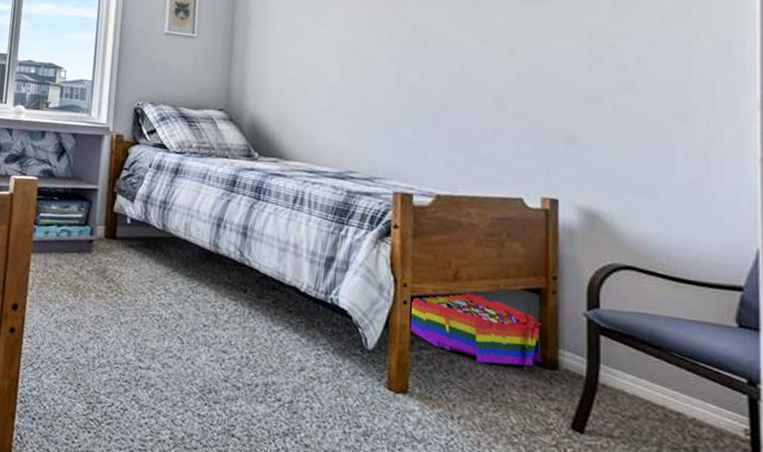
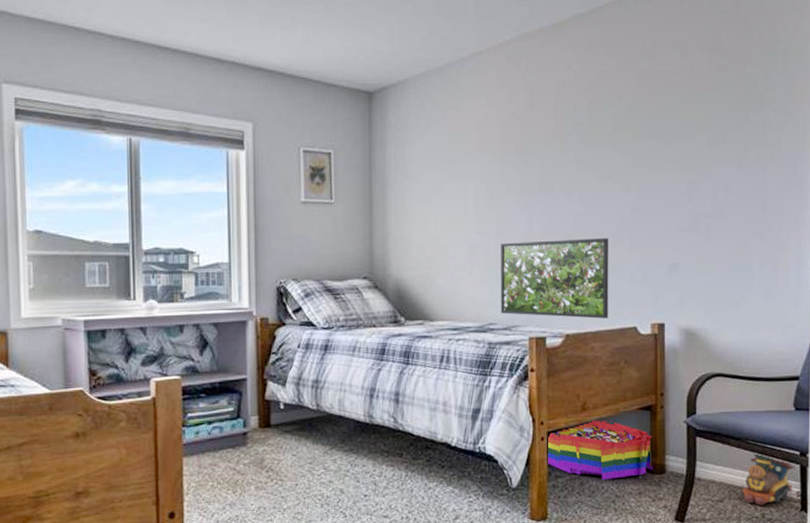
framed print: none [362,93,491,185] -> present [500,238,609,319]
toy train: none [664,369,741,438] -> present [742,453,795,506]

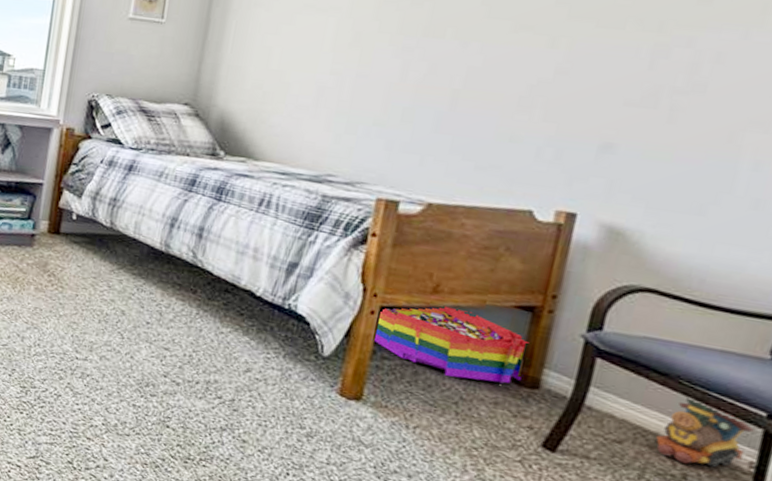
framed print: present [500,238,609,319] -> none [344,88,513,194]

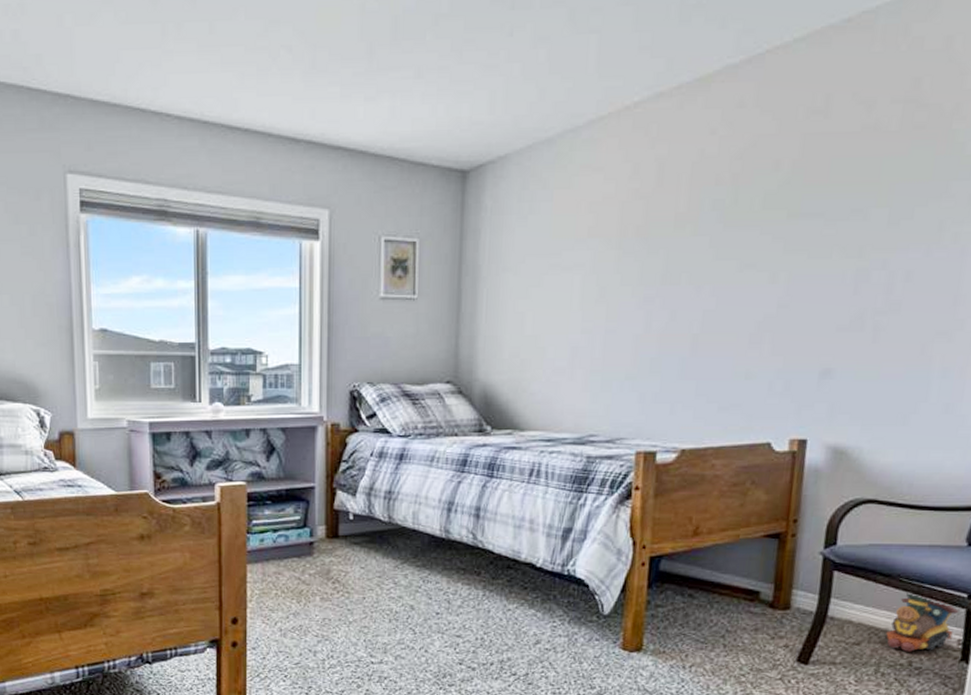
storage bin: present [371,306,530,385] -> none [645,546,779,612]

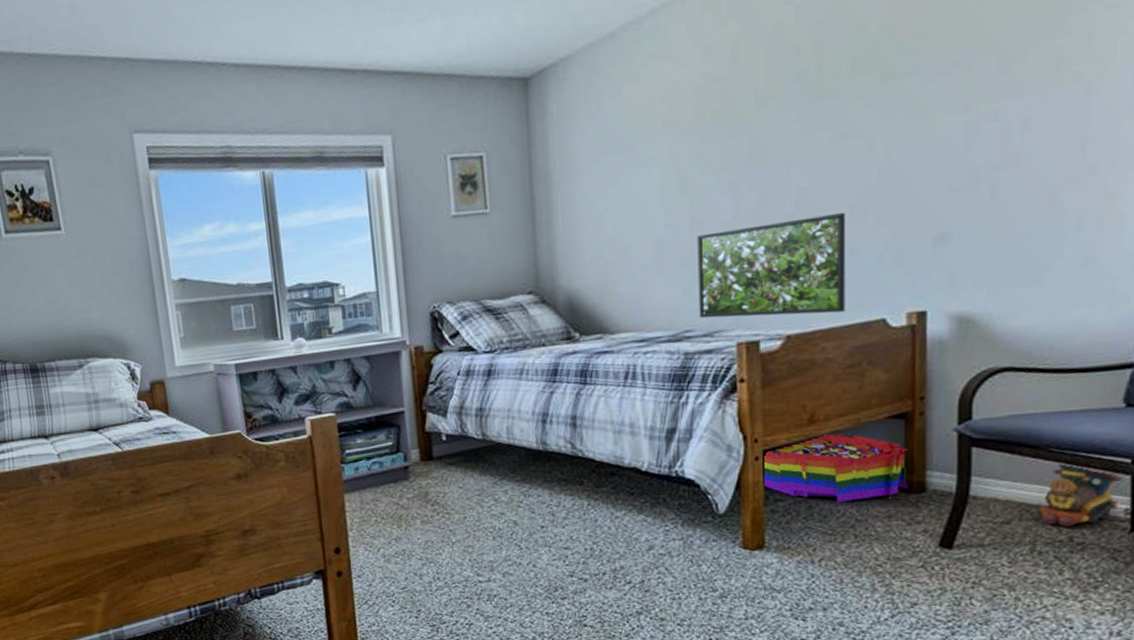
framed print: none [604,339,745,432] -> present [697,213,846,319]
storage bin: none [645,546,779,612] -> present [761,433,908,502]

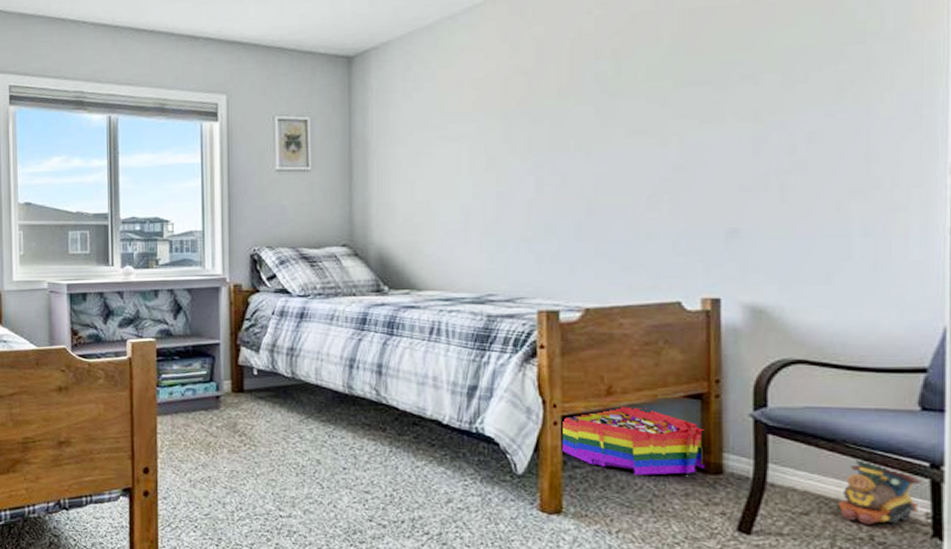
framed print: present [697,213,846,319] -> none [502,201,643,291]

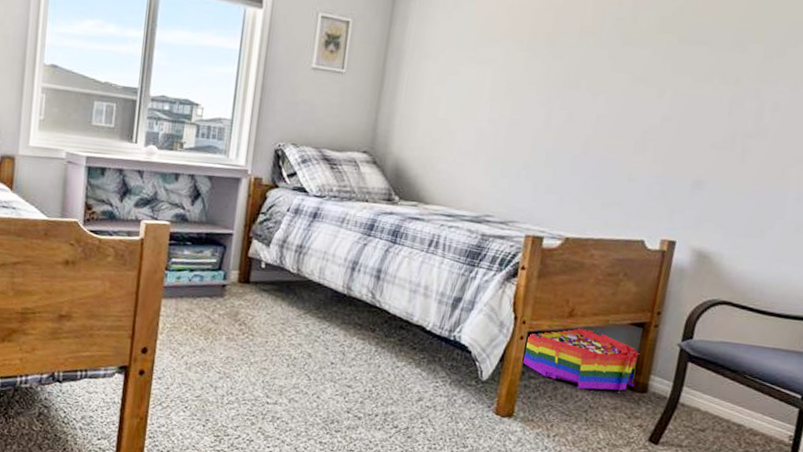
toy train: present [838,460,922,525] -> none [728,389,793,444]

